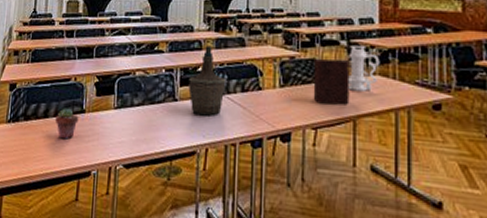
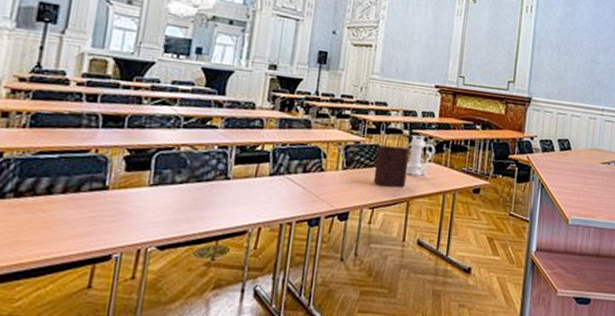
potted succulent: present [56,108,79,140] -> none [64,183,99,220]
bottle: present [188,46,226,116] -> none [244,124,288,195]

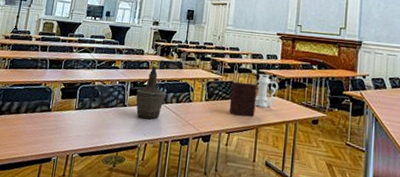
bottle: none [244,124,288,195] -> present [136,66,166,119]

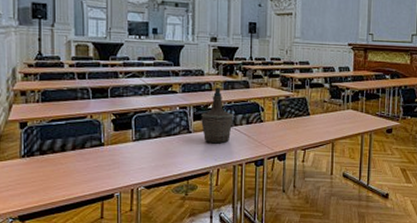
diary: present [229,82,258,116] -> none [303,98,331,131]
lantern: present [255,74,279,108] -> none [329,88,353,121]

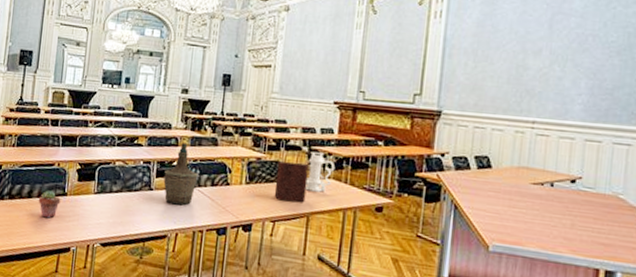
potted succulent: none [74,142,98,169] -> present [39,190,61,219]
diary: none [303,98,331,131] -> present [274,161,309,202]
lantern: none [329,88,353,121] -> present [305,152,336,193]

